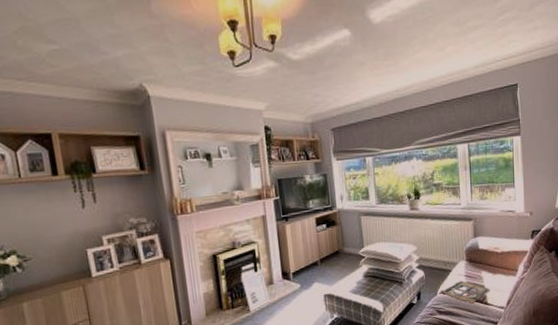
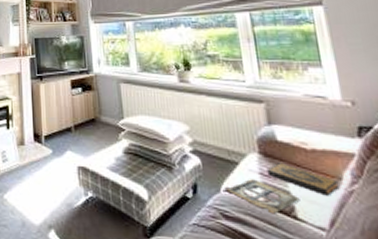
hardback book: none [470,265,516,284] -> present [266,163,340,196]

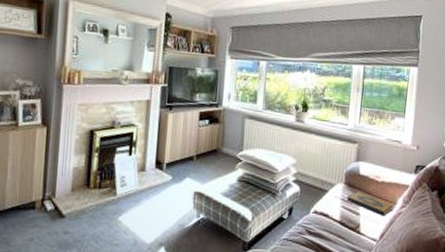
magazine: present [226,179,300,214] -> none [314,204,365,230]

